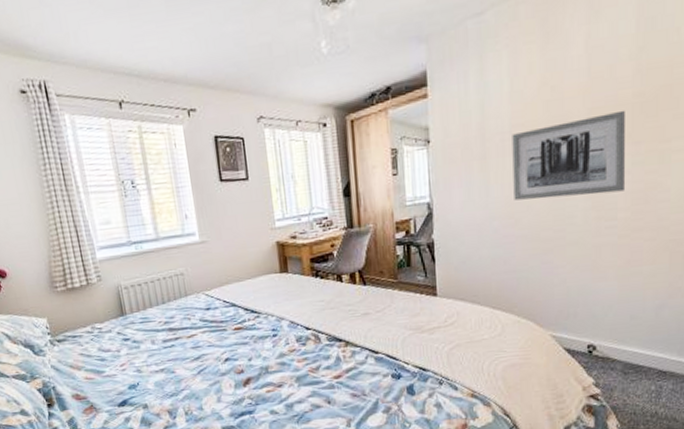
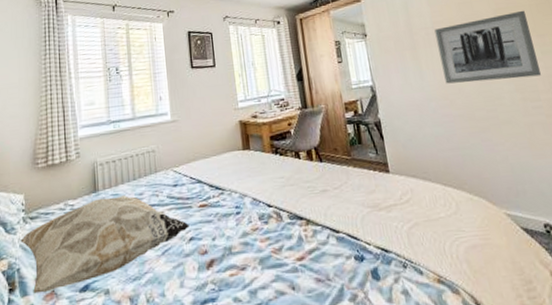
decorative pillow: none [51,318,225,408] -> present [20,194,189,294]

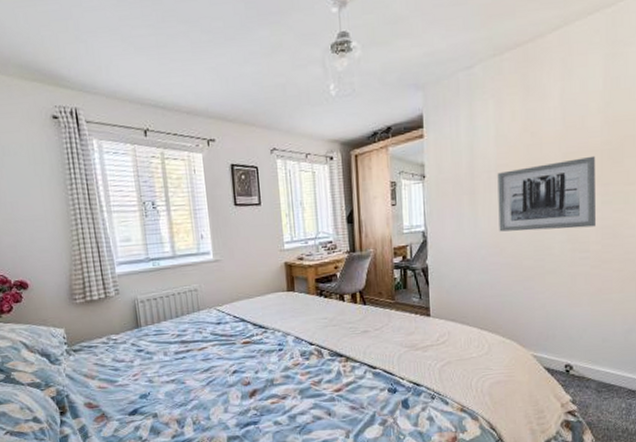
decorative pillow: present [20,194,189,294] -> none [66,331,233,416]

